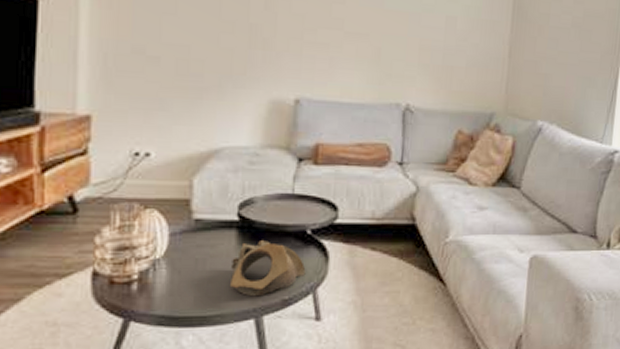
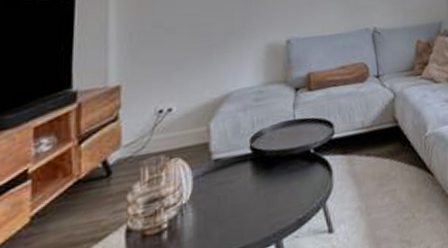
decorative bowl: present [230,241,306,297] -> none [249,166,315,223]

